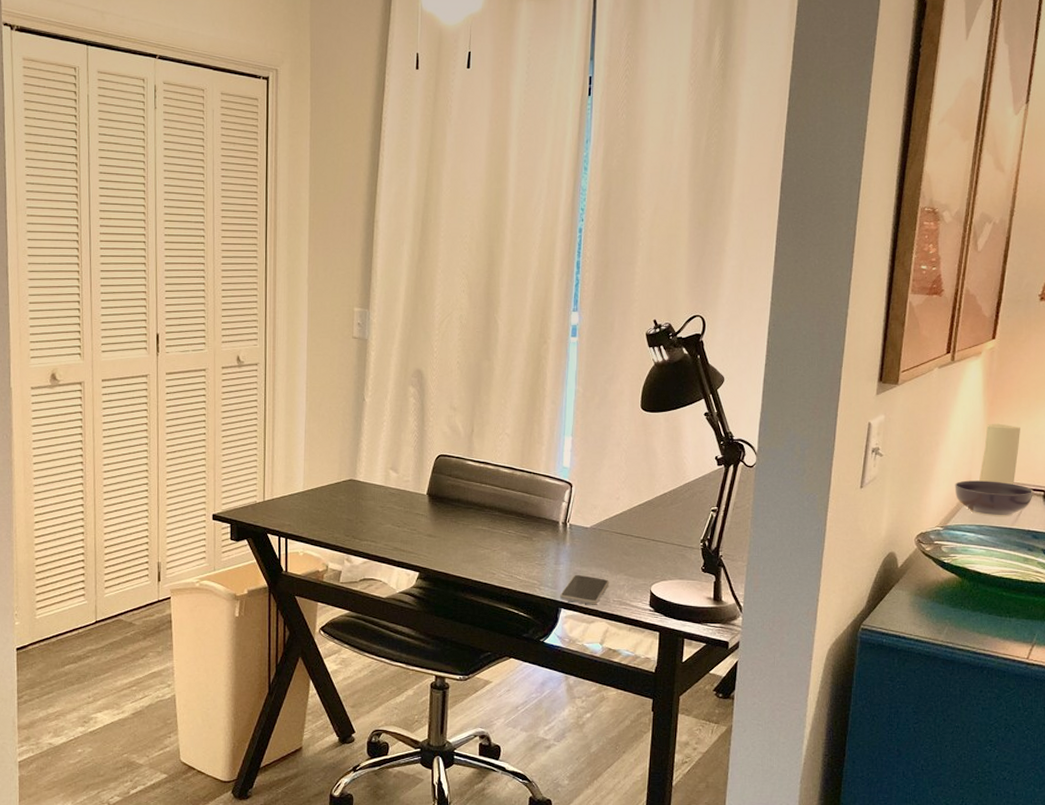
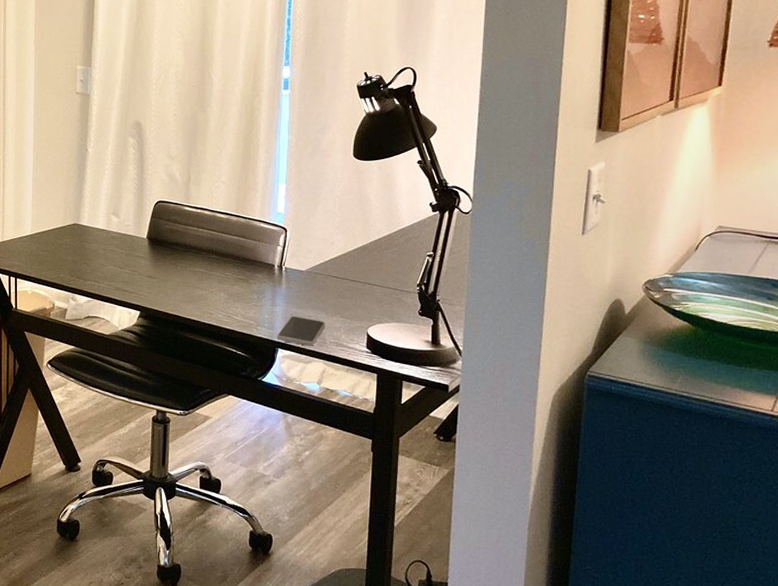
bowl: present [954,480,1033,517] -> none [683,227,771,265]
candle: present [978,423,1020,485] -> none [709,170,754,232]

